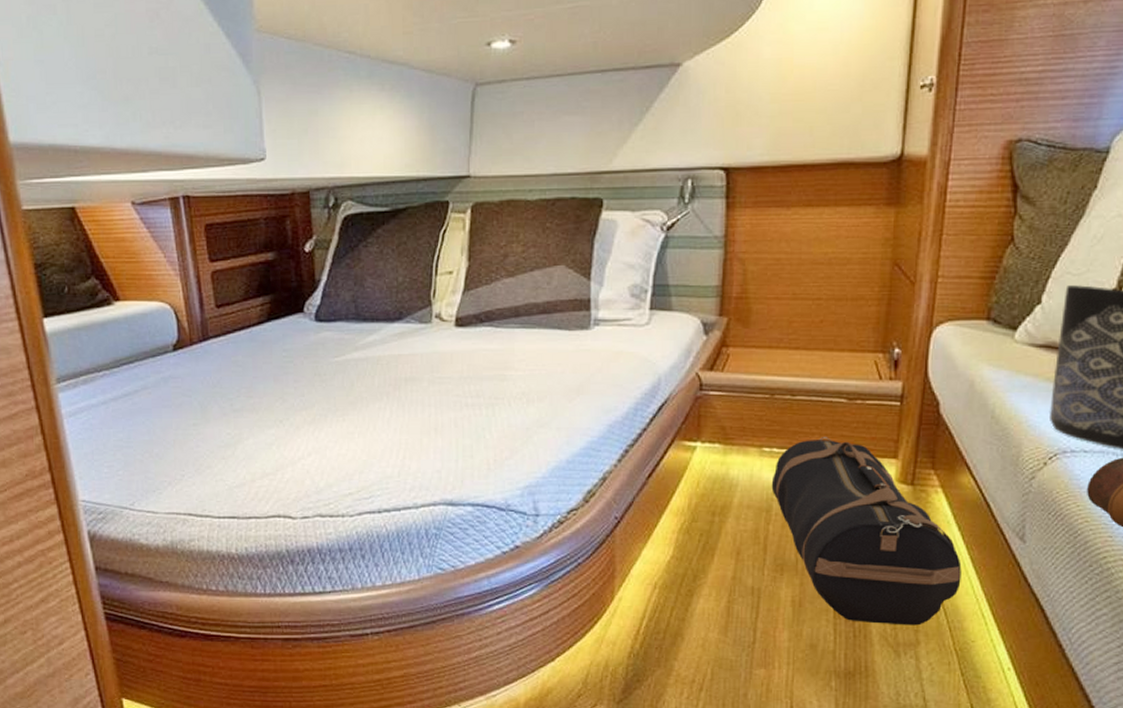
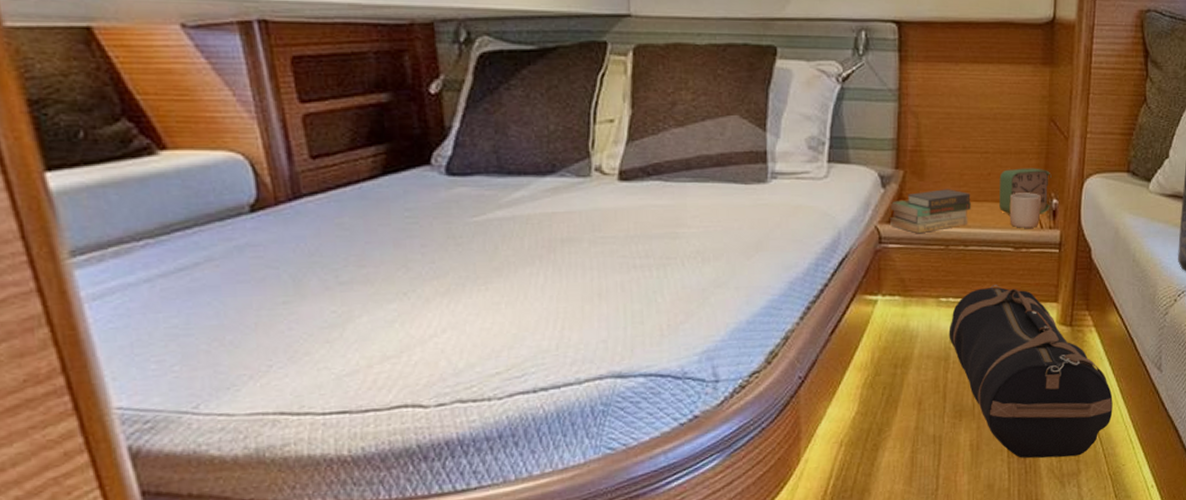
books: none [711,337,800,382] -> present [889,189,971,234]
alarm clock: none [832,315,894,363] -> present [999,168,1051,214]
mug: none [843,341,882,378] -> present [1009,192,1042,228]

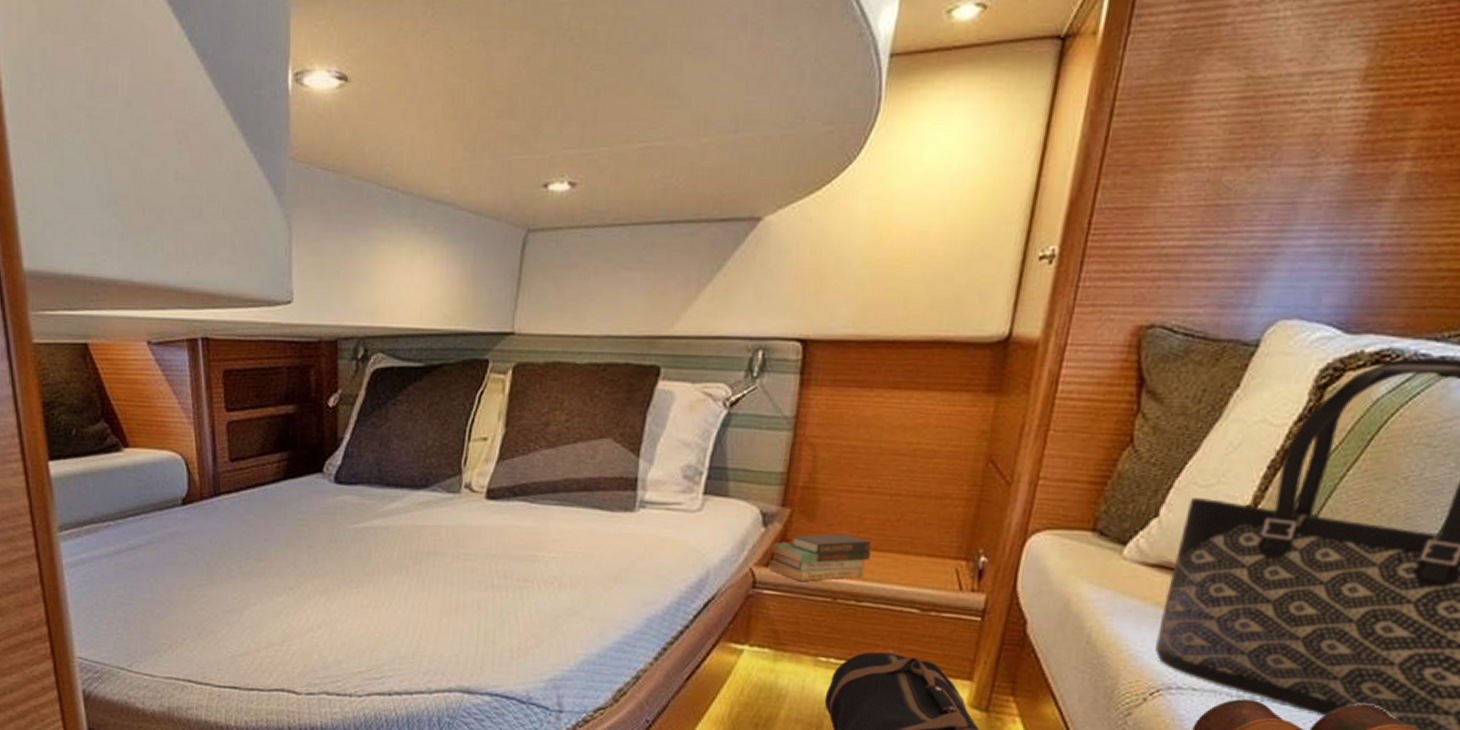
alarm clock: present [999,168,1051,214] -> none [907,516,982,572]
mug: present [1009,192,1042,228] -> none [918,545,966,588]

